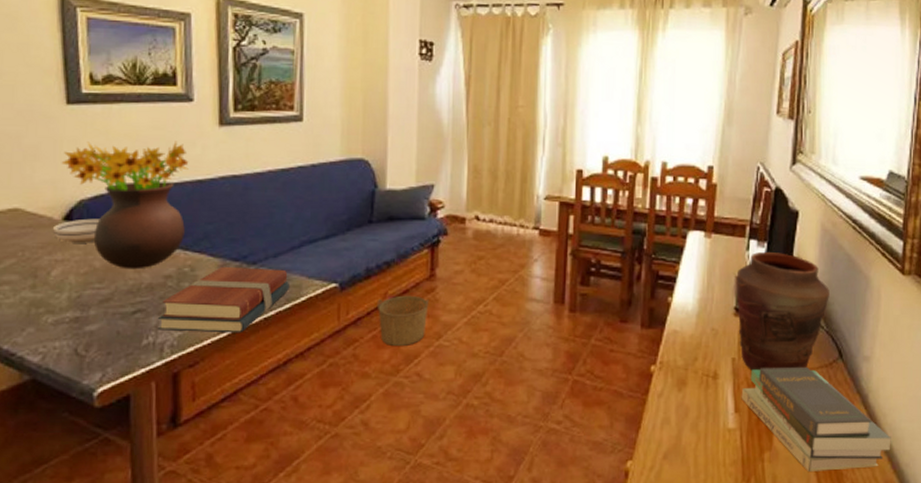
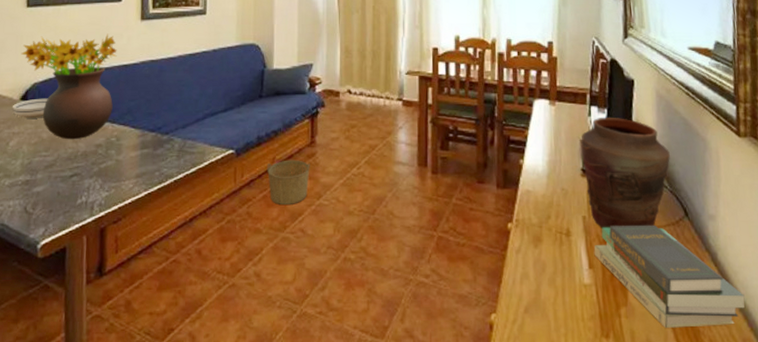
books: present [157,266,291,333] -> none [89,136,196,194]

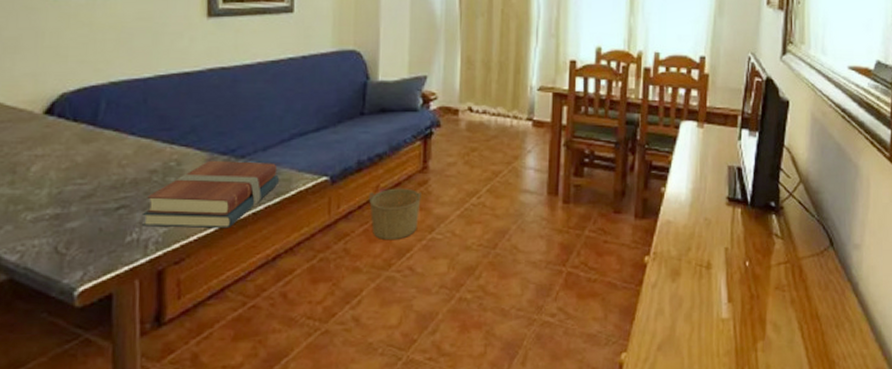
bowl: present [12,98,48,118] -> none [33,112,83,137]
flower arrangement: present [21,33,117,140] -> none [42,32,176,164]
books: none [89,136,196,194] -> present [141,160,280,229]
vase: present [581,117,670,228] -> none [728,141,820,260]
books: present [594,224,745,328] -> none [734,255,882,360]

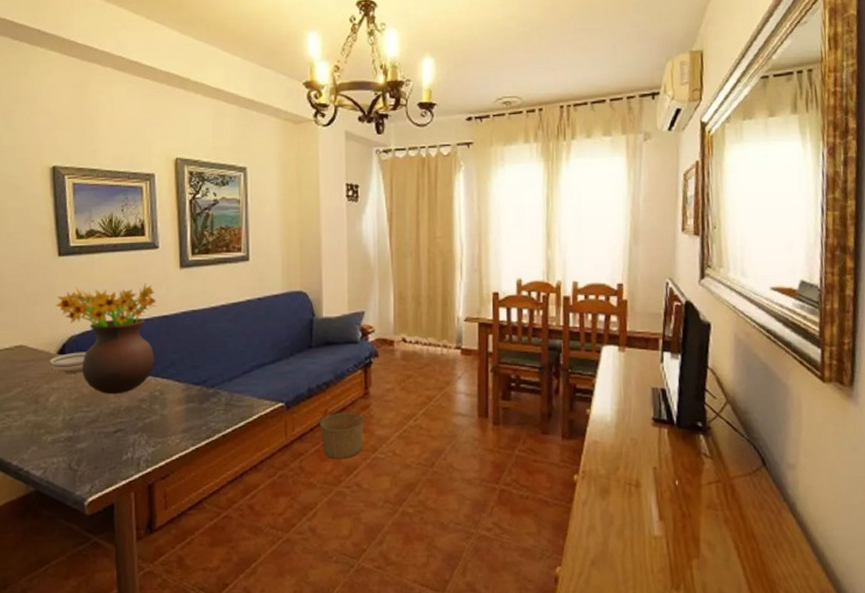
bowl: none [33,112,83,137] -> present [50,352,87,373]
flower arrangement: none [42,32,176,164] -> present [55,283,156,395]
books: present [141,160,280,229] -> none [134,390,244,449]

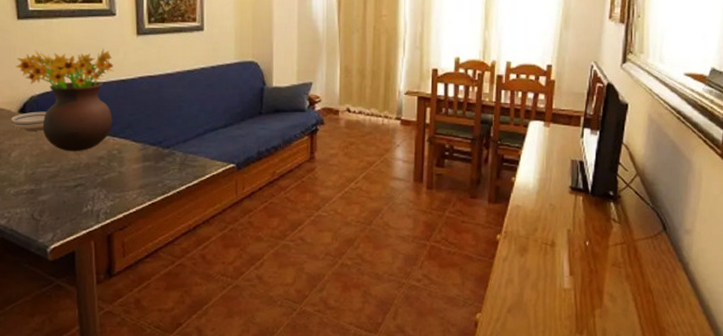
basket: present [319,412,364,458] -> none [268,174,309,215]

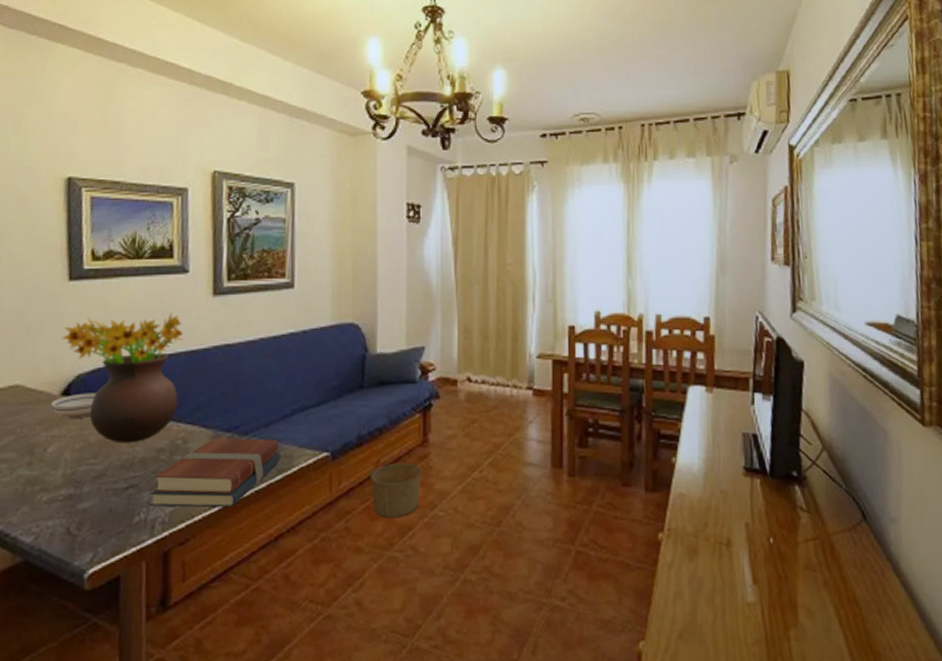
books: none [93,149,197,204] -> present [149,437,282,508]
basket: none [268,174,309,215] -> present [370,462,422,517]

